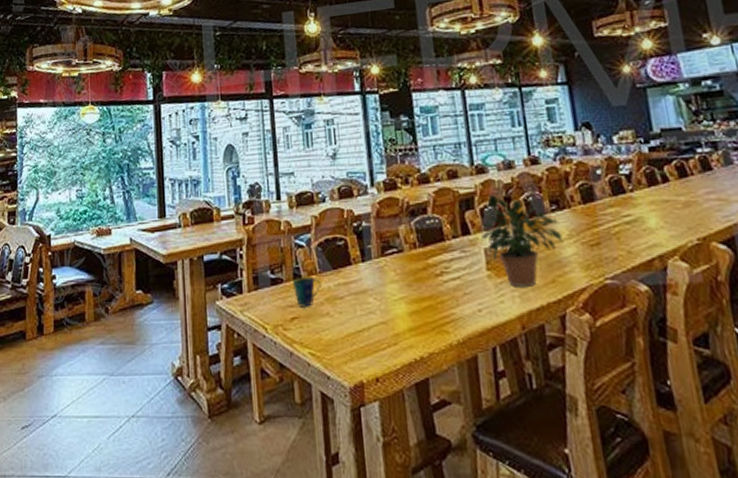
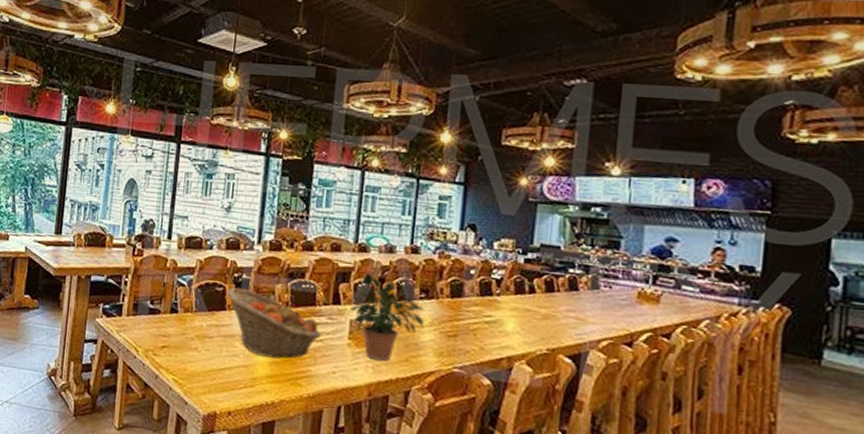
cup: present [292,276,321,308] -> none [168,311,195,340]
fruit basket: none [348,237,458,308] -> present [226,288,321,359]

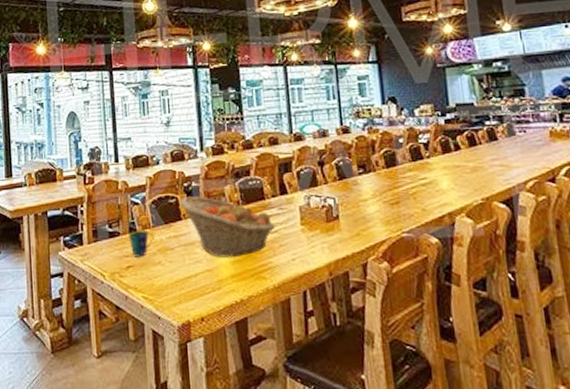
cup: none [168,311,195,340] -> present [128,229,154,257]
potted plant: present [350,273,425,361] -> none [297,160,368,240]

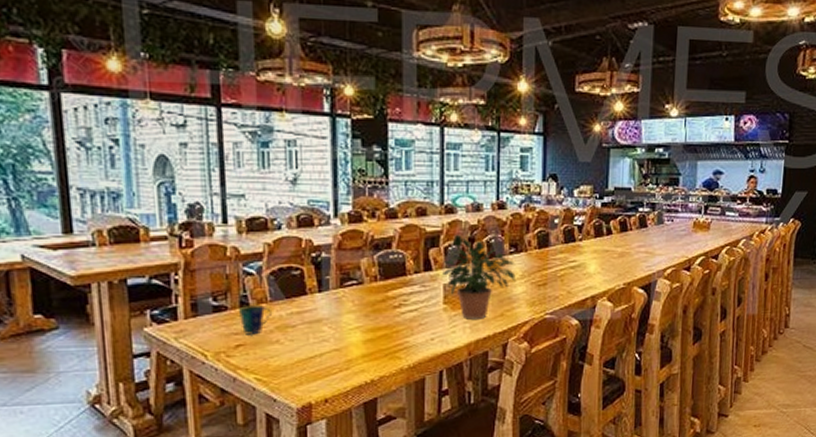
fruit basket: present [179,196,275,258] -> none [305,269,415,336]
potted plant: none [297,160,368,240] -> present [443,235,516,319]

